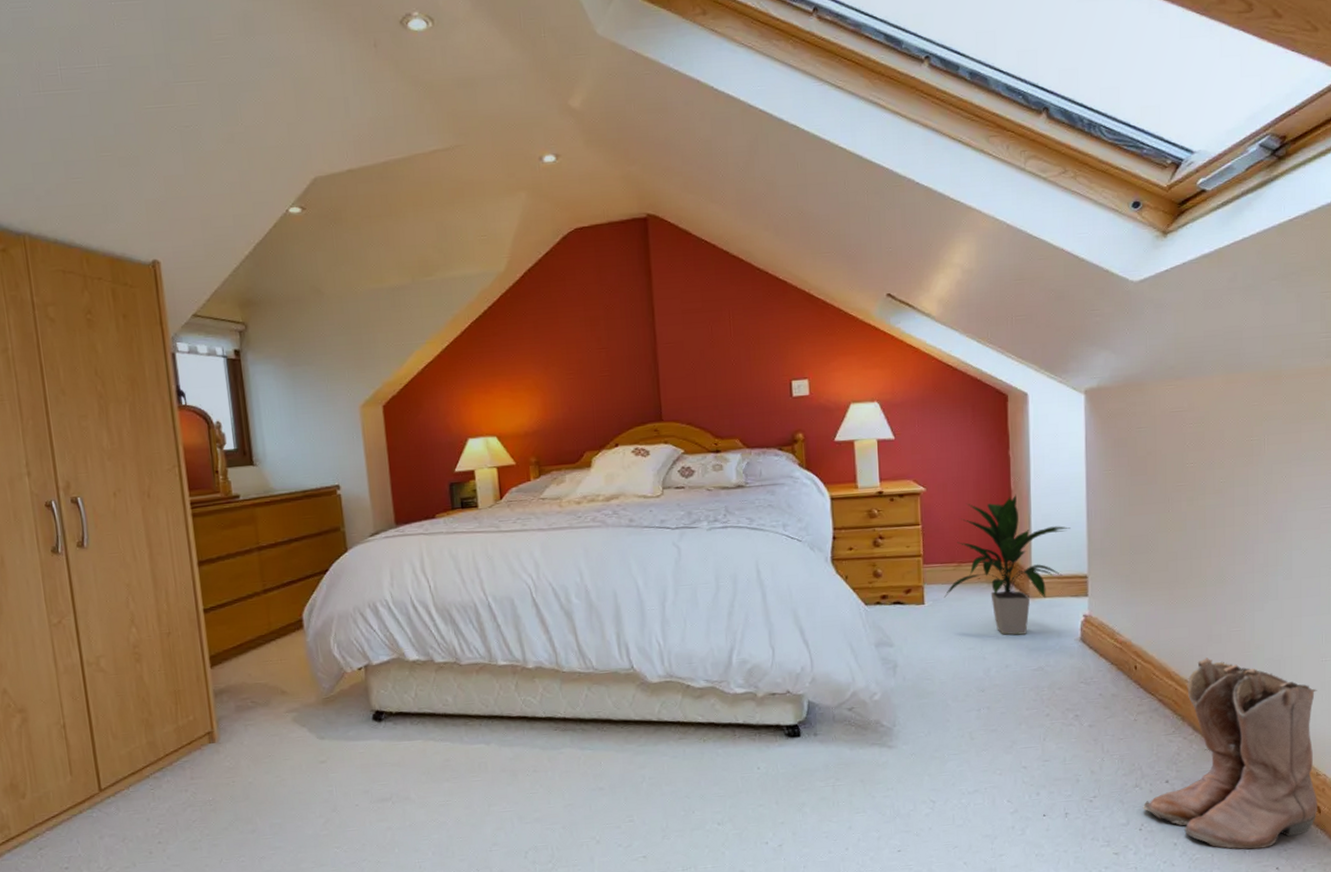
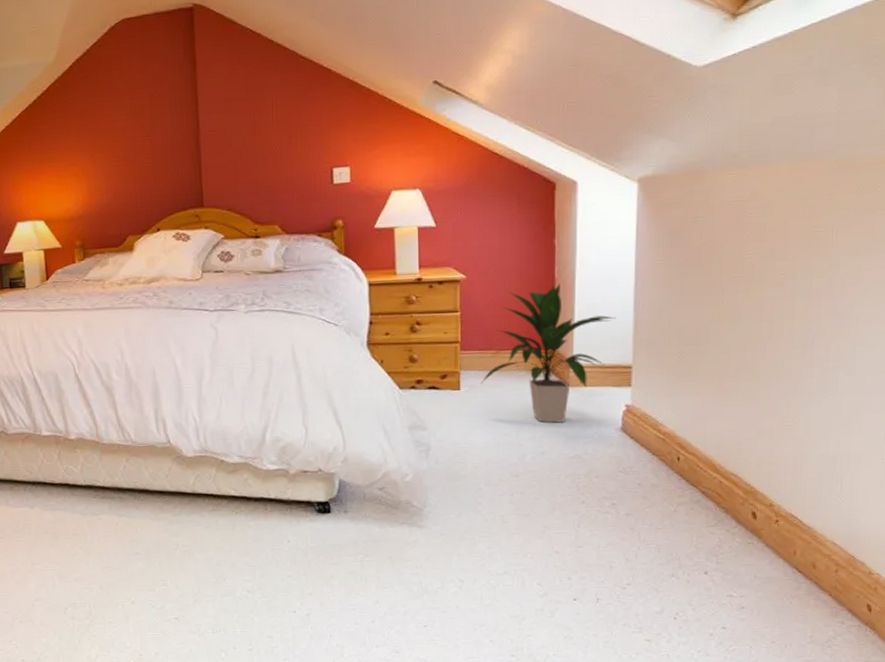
boots: present [1143,657,1317,850] -> none [679,451,875,644]

